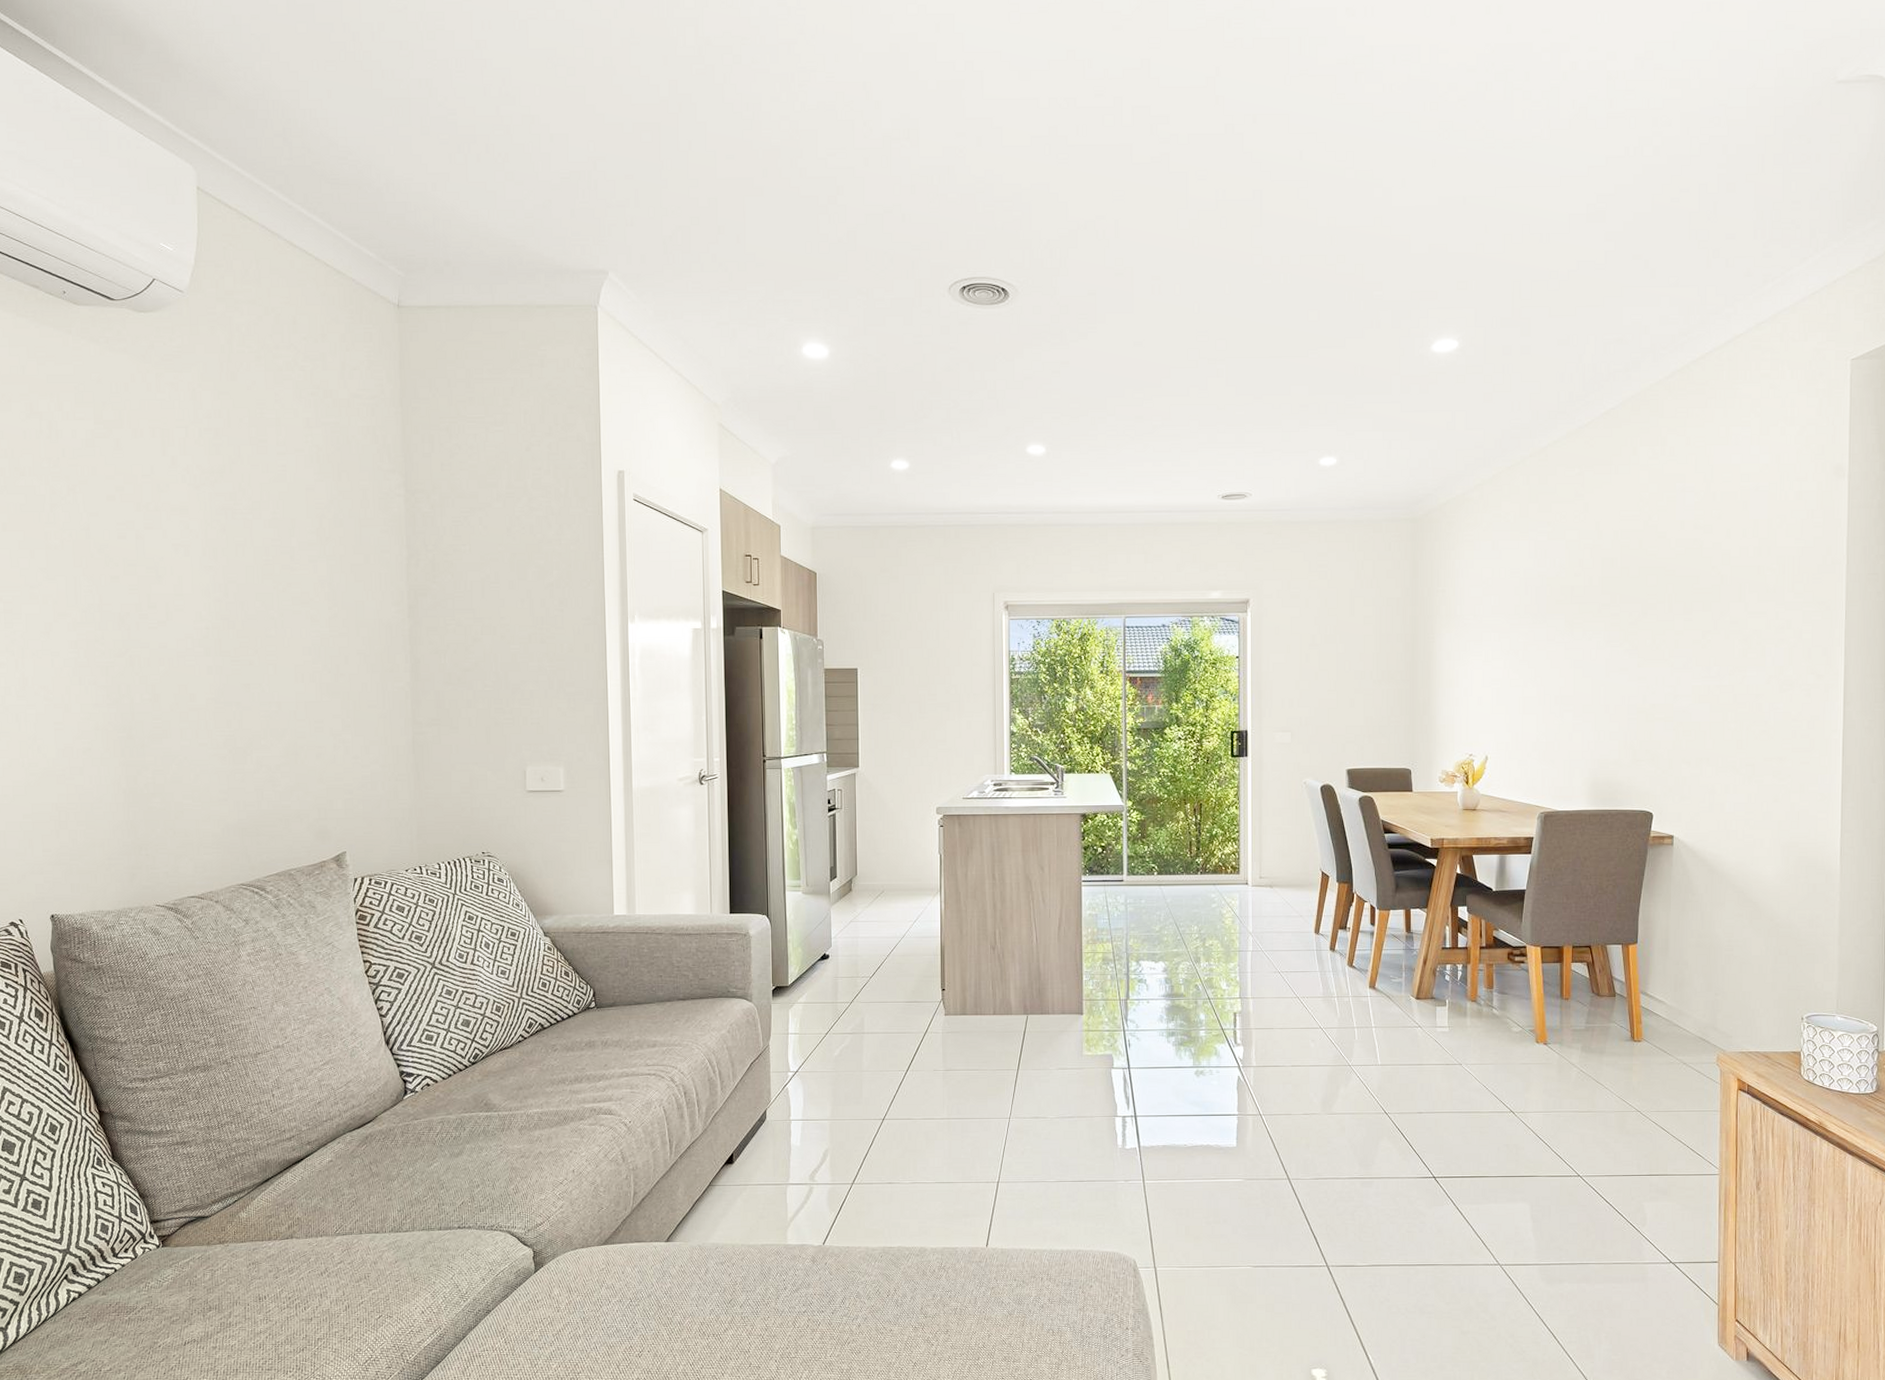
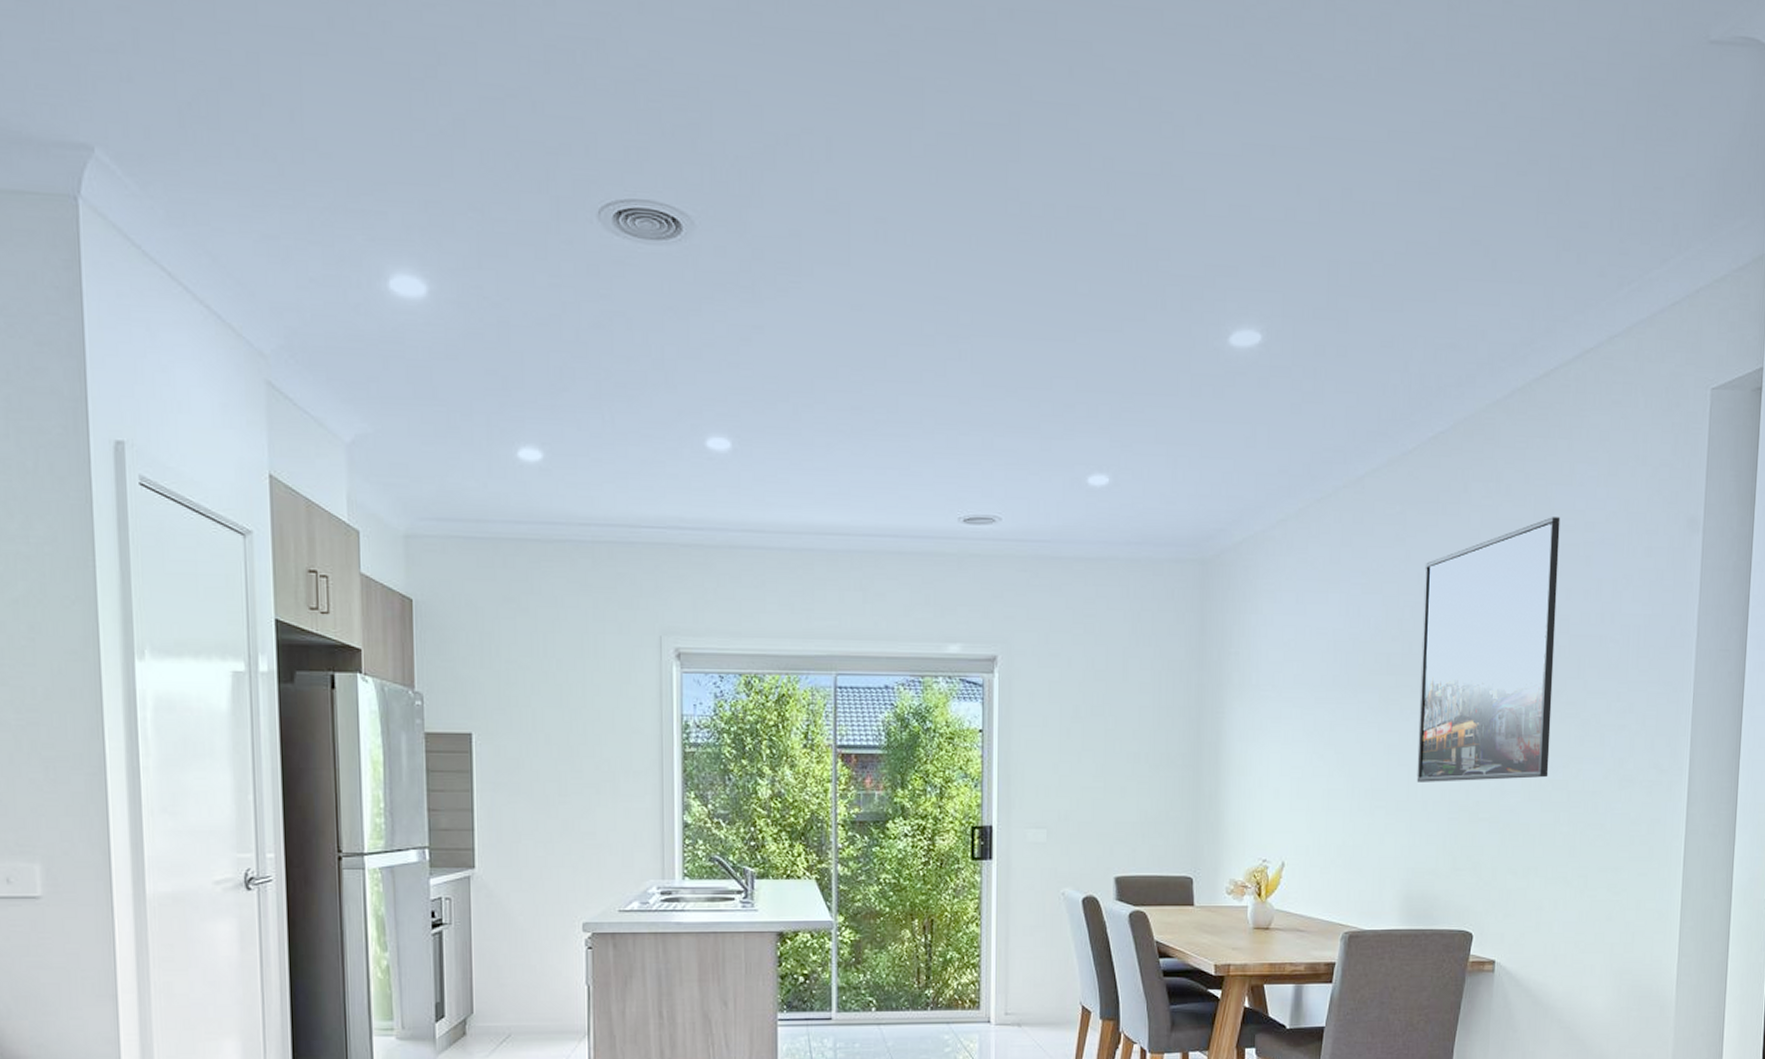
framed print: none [1599,471,1719,690] -> present [1416,517,1561,782]

